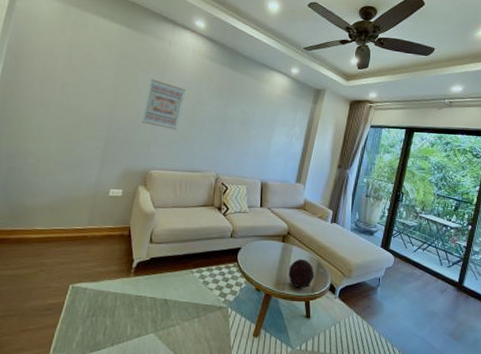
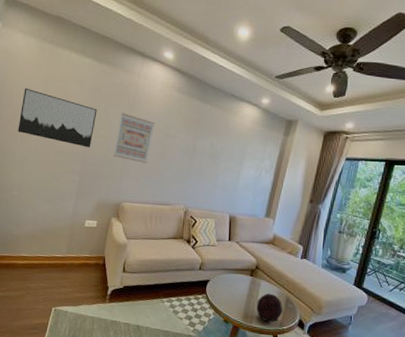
wall art: none [36,51,125,114] -> present [18,88,97,148]

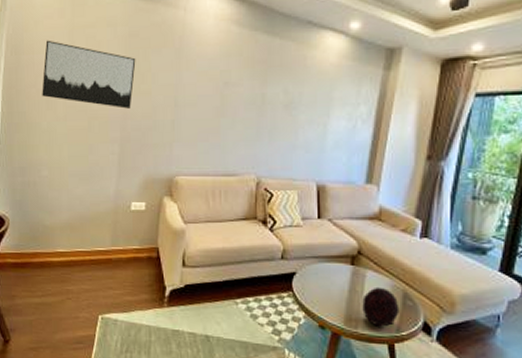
wall art: present [113,113,155,163] -> none [159,60,210,123]

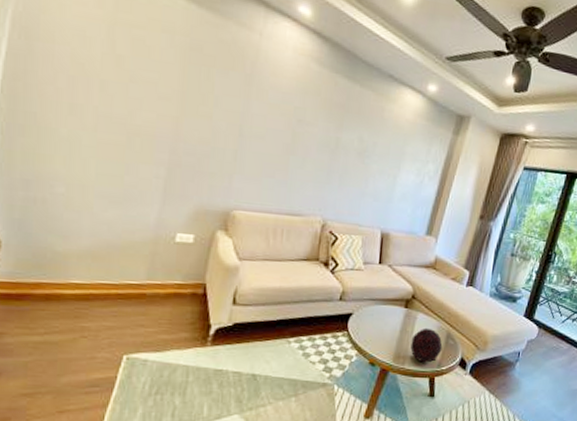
wall art: present [42,40,136,109] -> none [63,30,196,130]

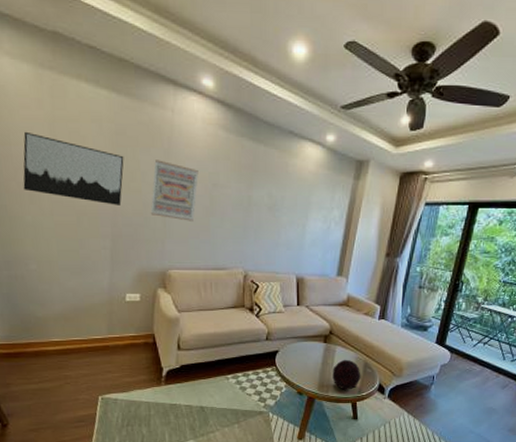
wall art: none [63,30,196,130] -> present [23,131,124,205]
wall art: none [219,84,283,158] -> present [150,160,199,221]

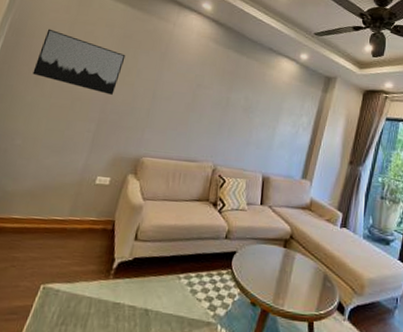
wall art: present [150,160,199,221] -> none [137,60,187,115]
decorative orb: present [332,359,361,390] -> none [289,268,320,306]

